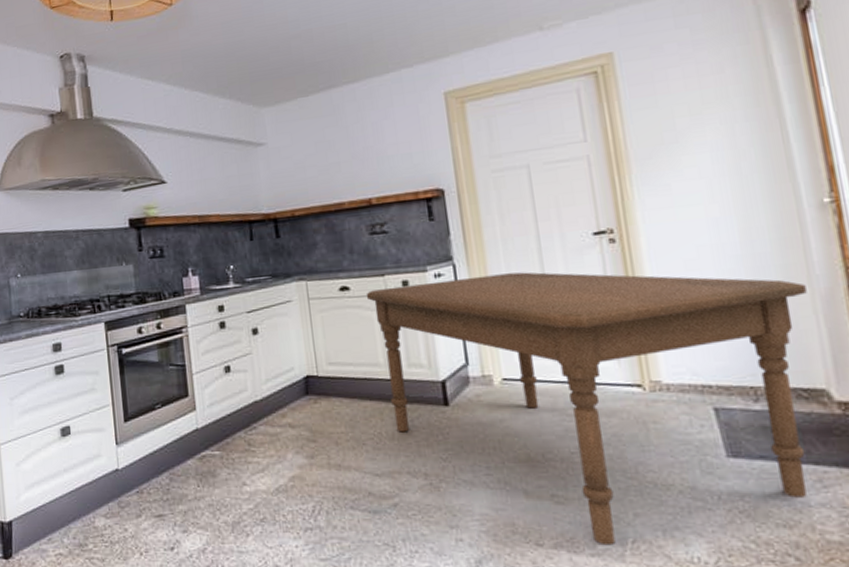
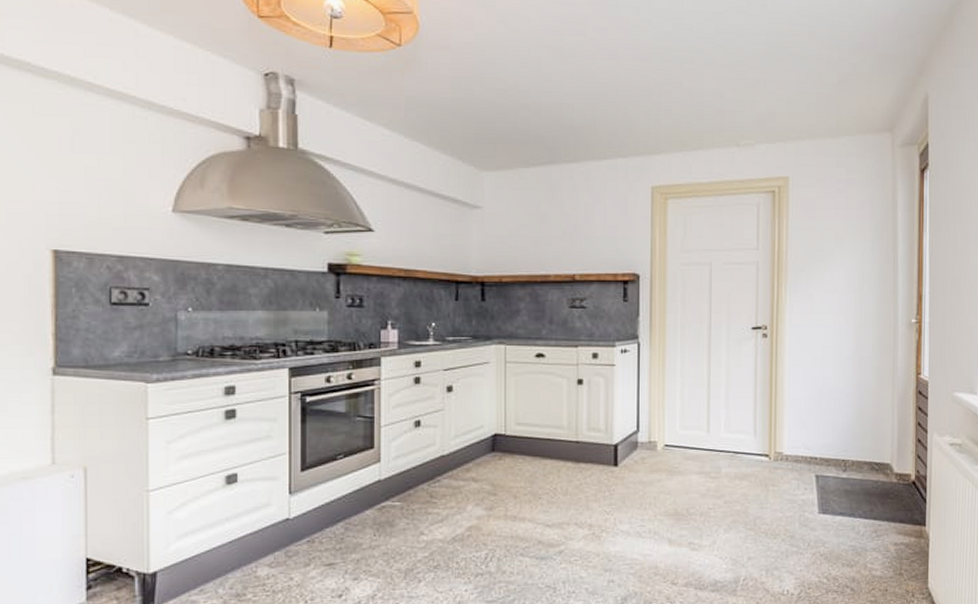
dining table: present [366,272,807,546] -> none [559,355,890,583]

